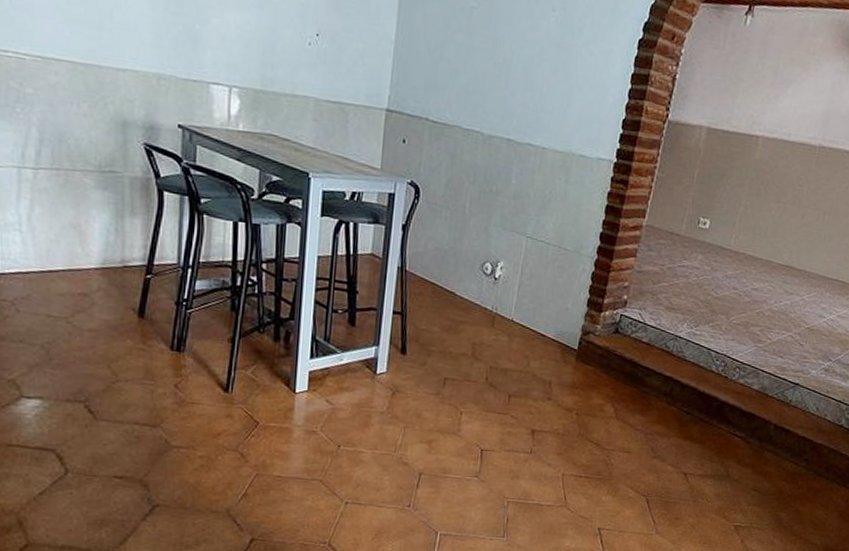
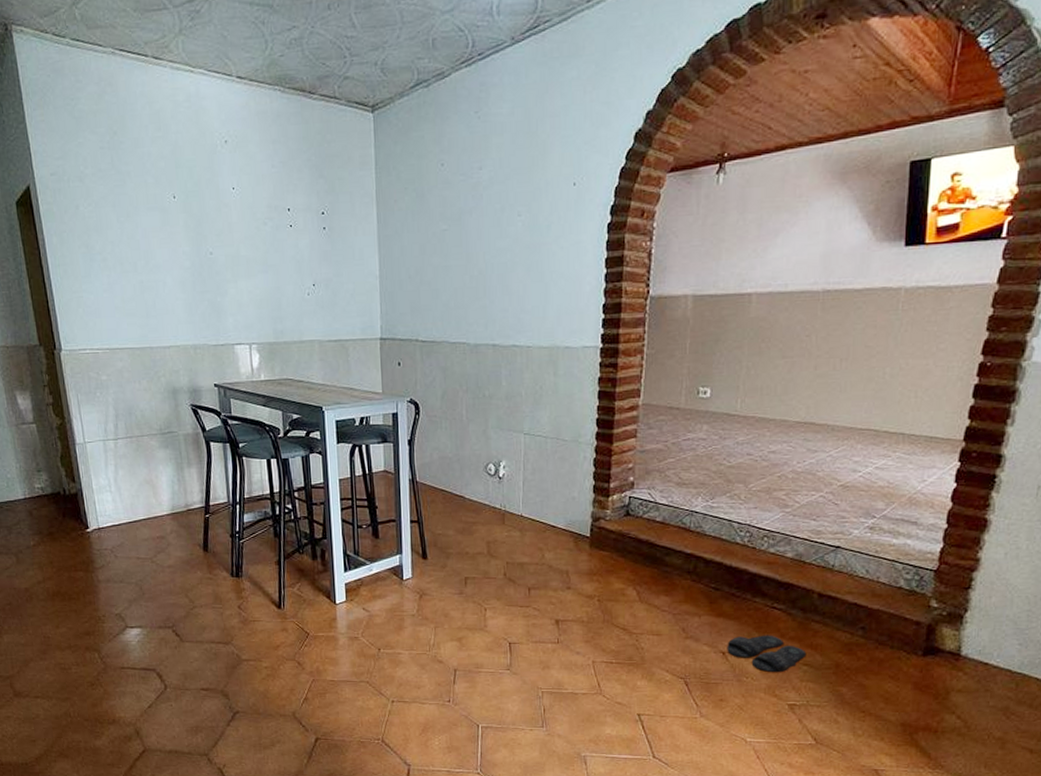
slippers: none [688,459,757,496] -> present [727,635,807,673]

